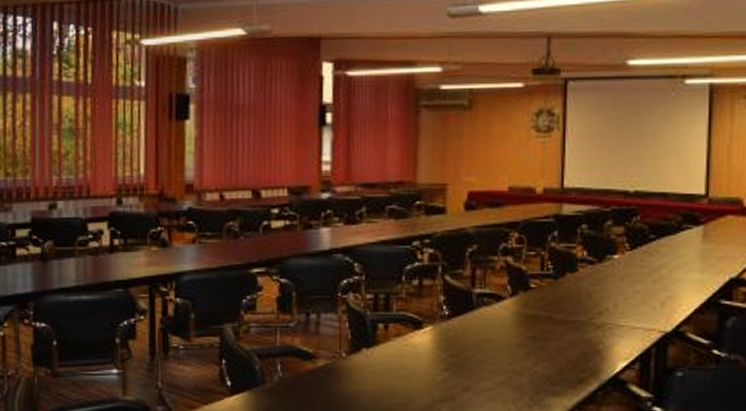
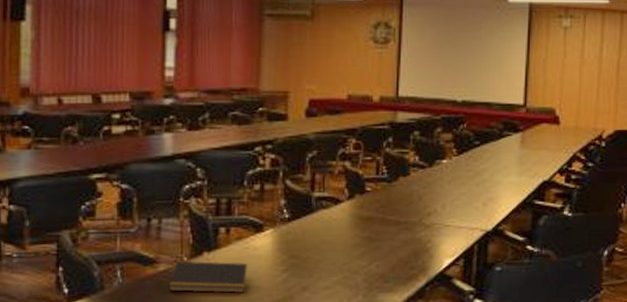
notepad: none [328,357,407,391] -> present [169,261,247,293]

